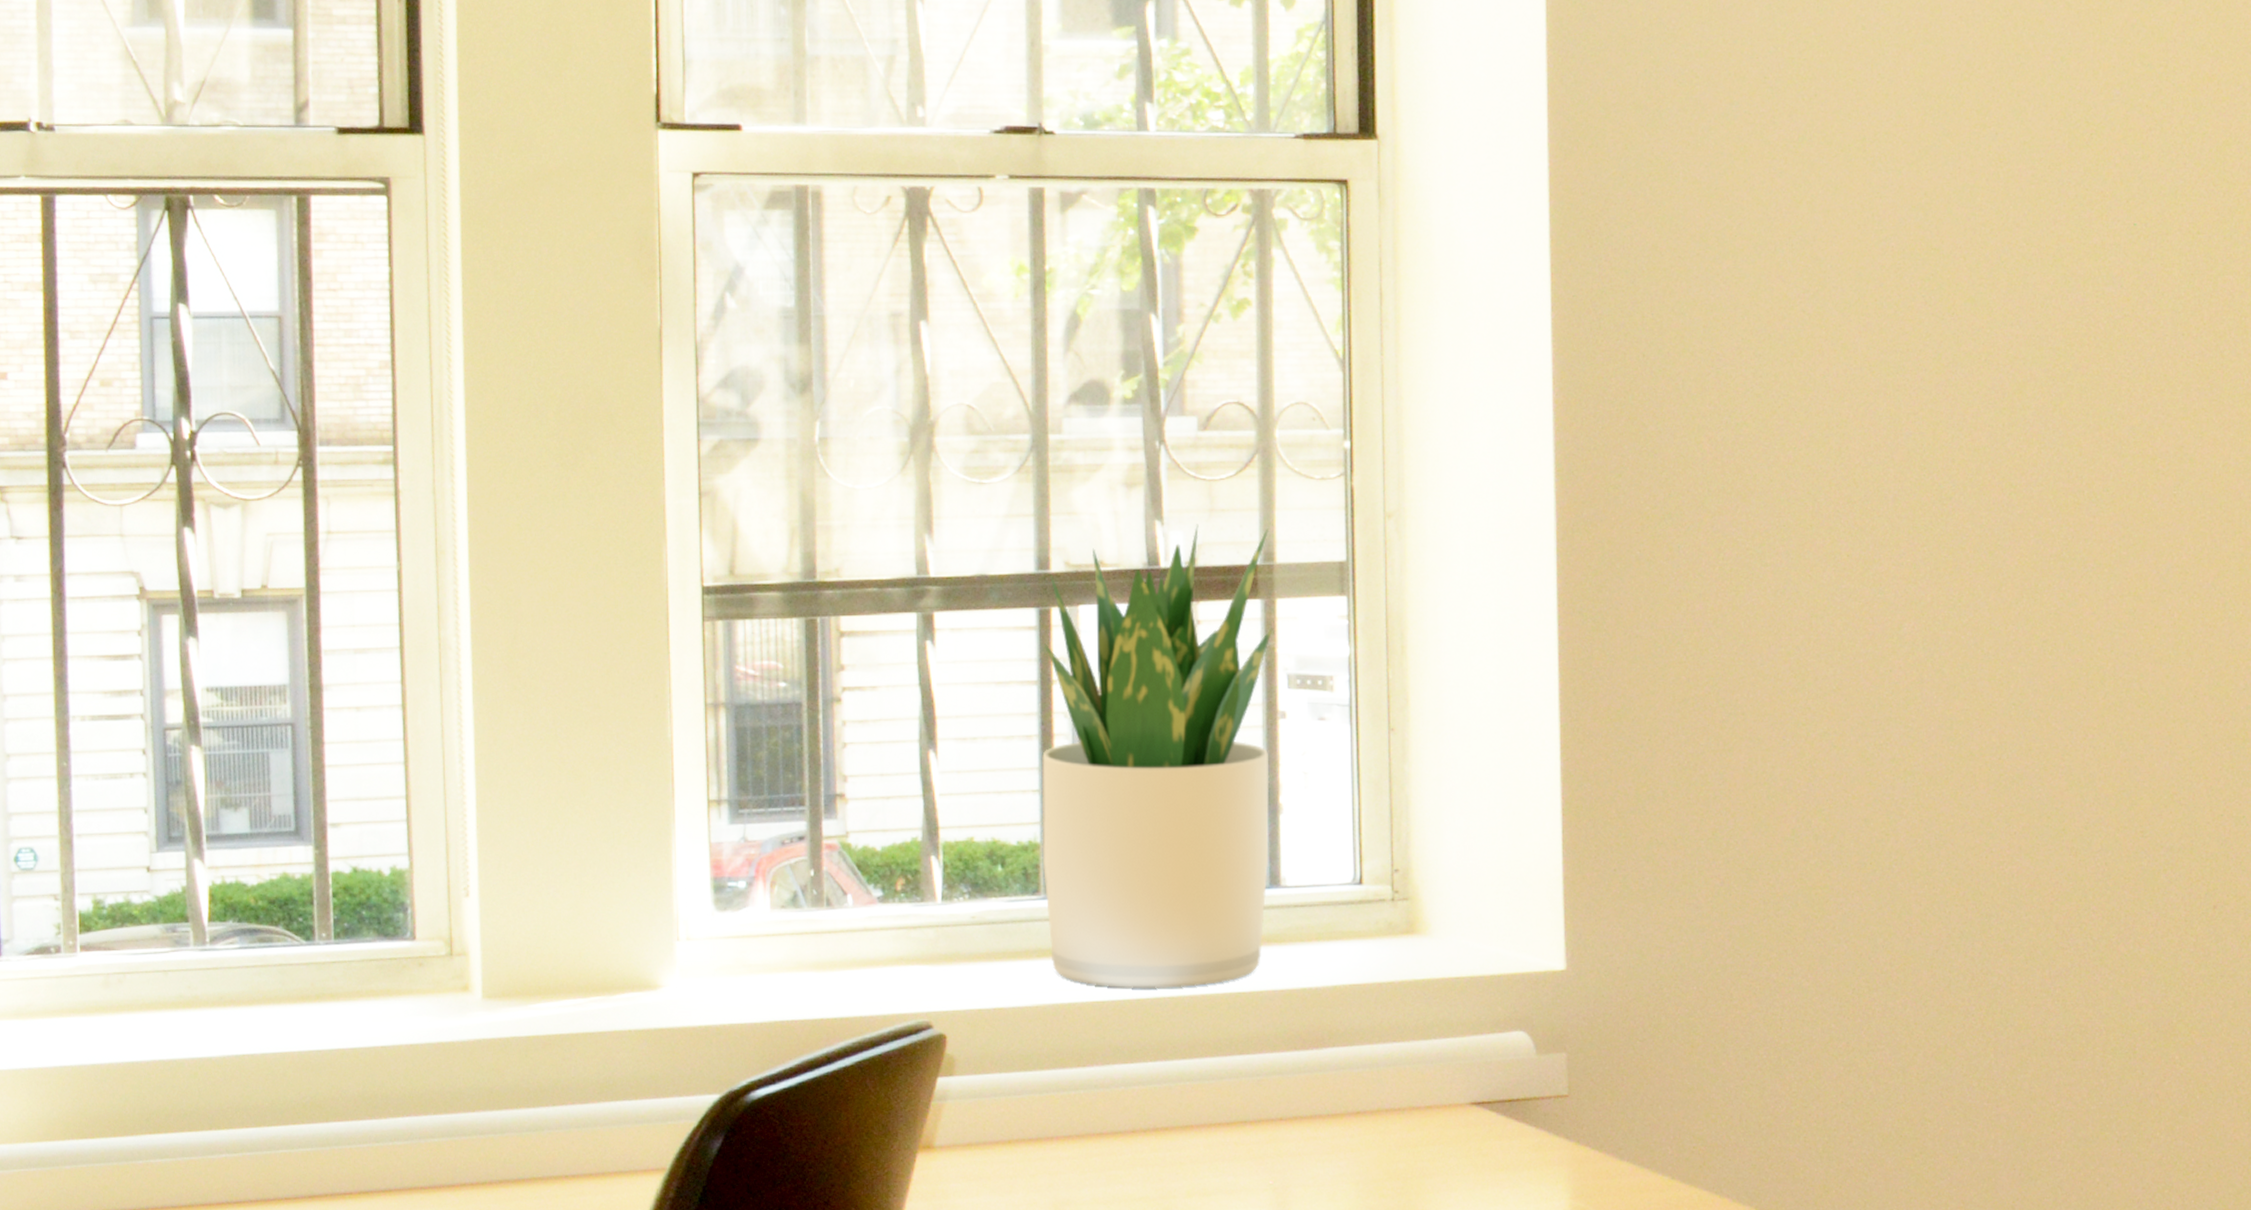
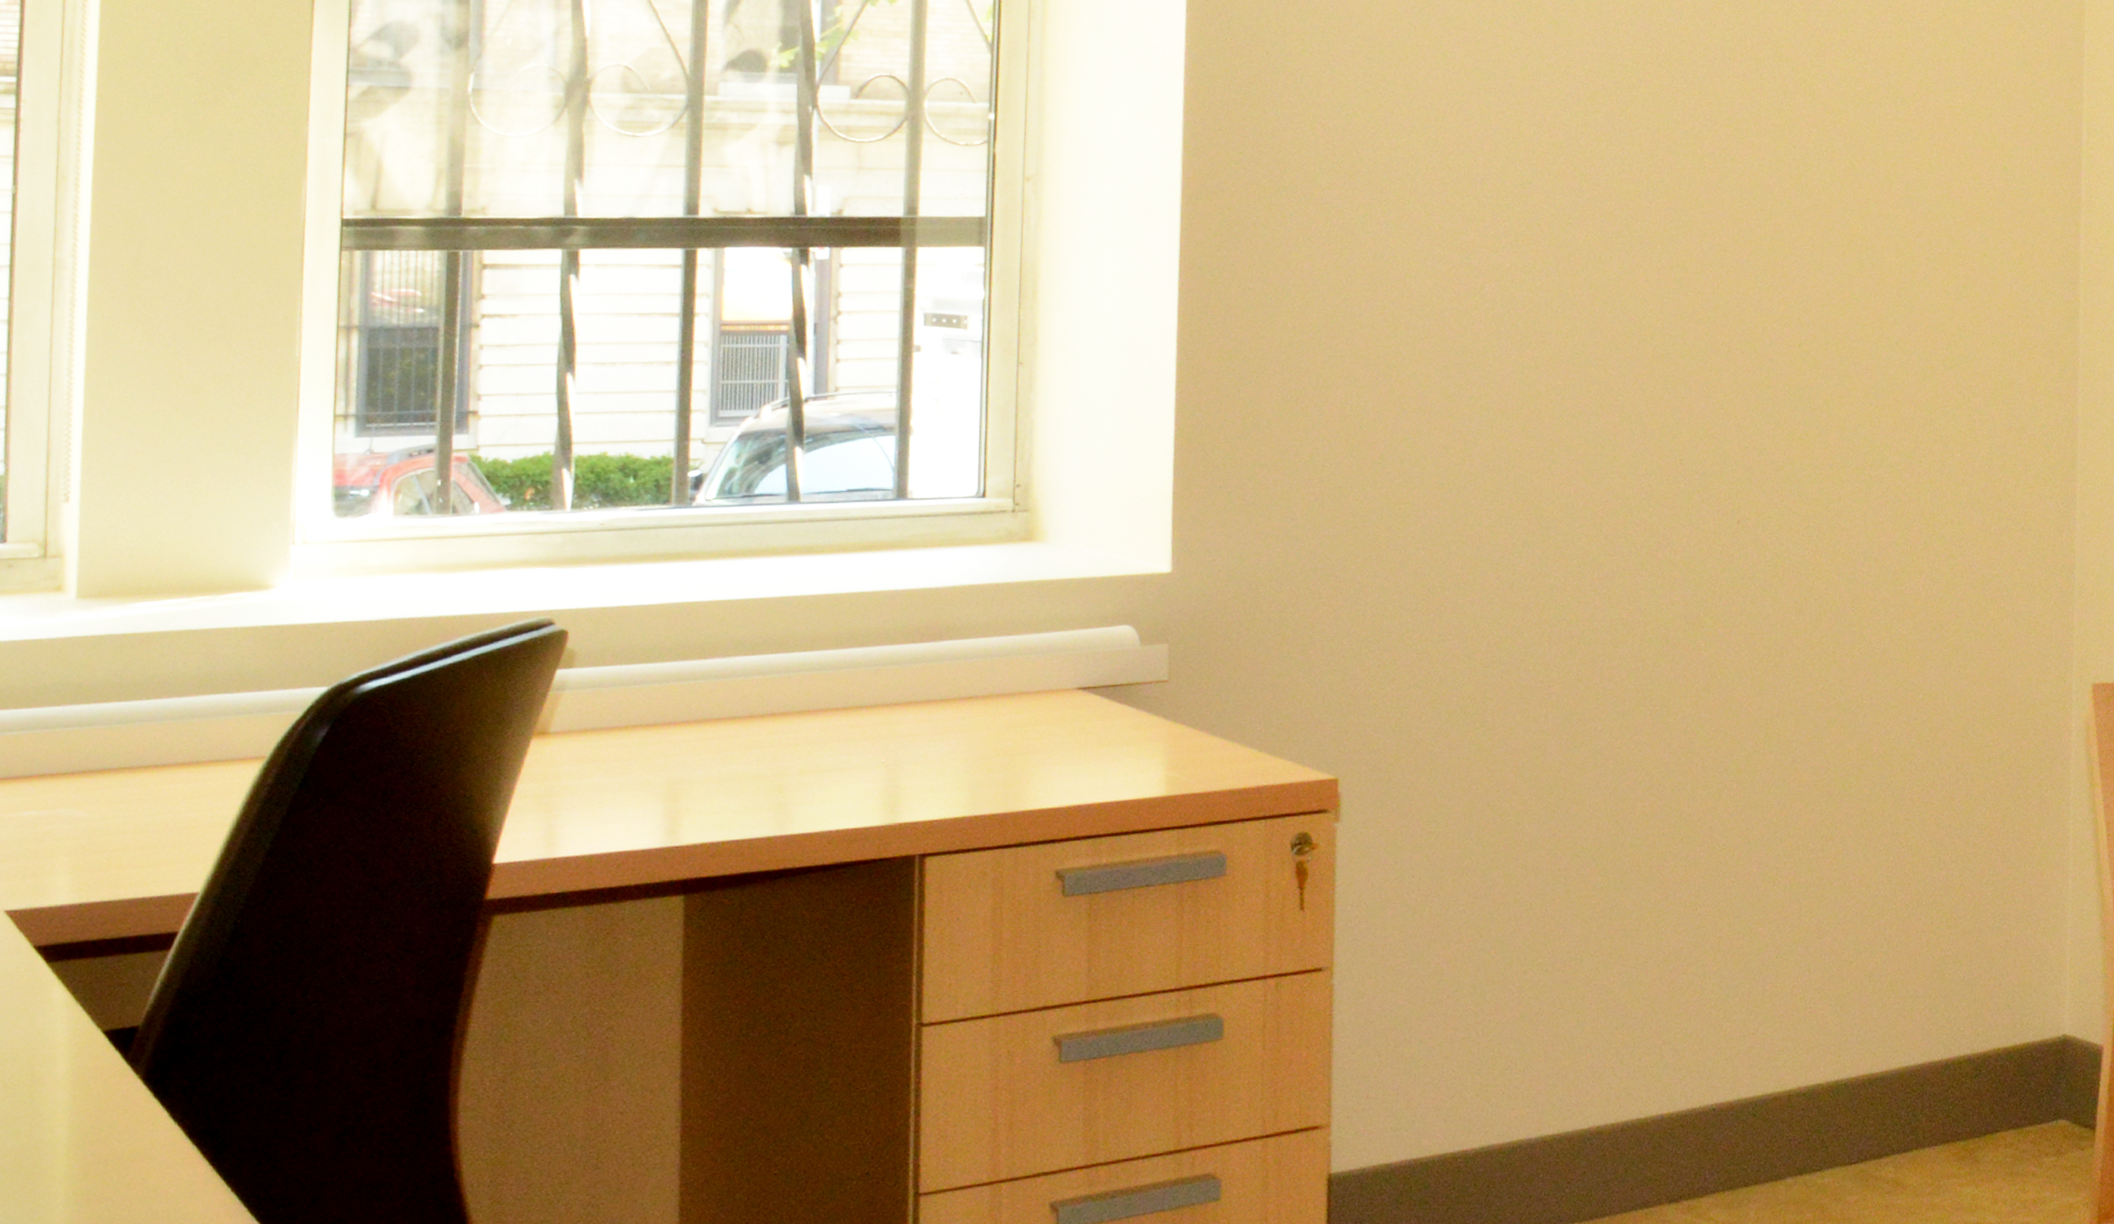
planter: present [1042,524,1273,989] -> none [675,180,913,589]

